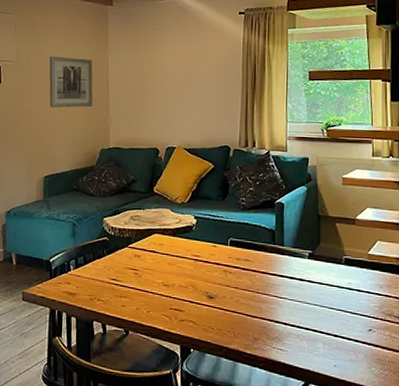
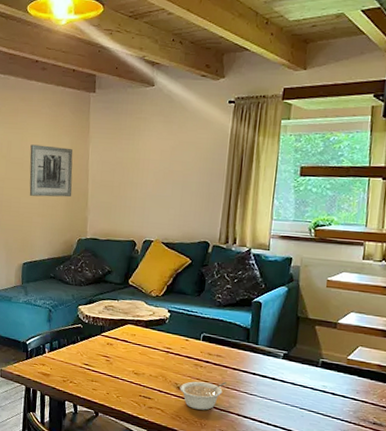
legume: none [210,287,257,318] -> present [179,381,227,410]

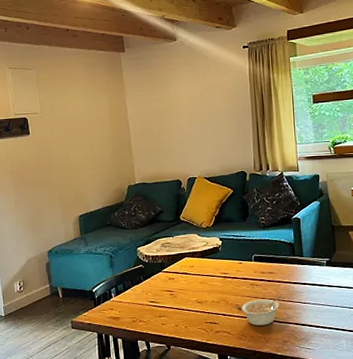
wall art: present [29,144,73,197] -> none [72,104,117,152]

